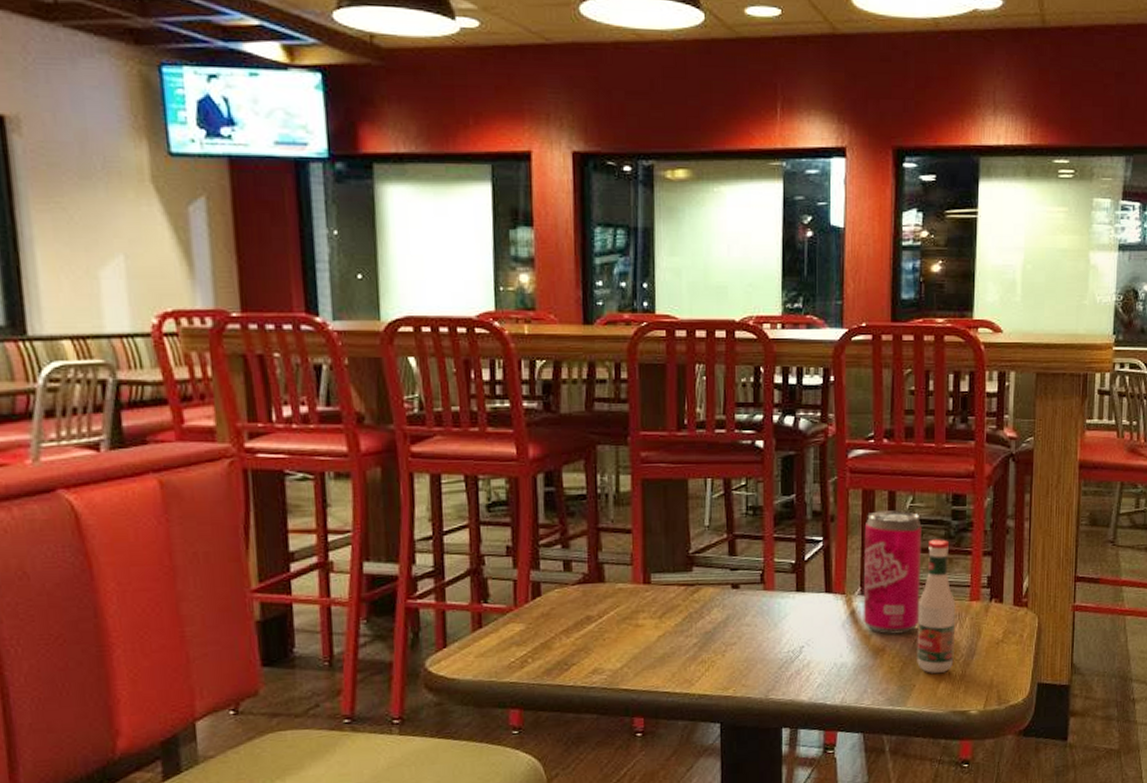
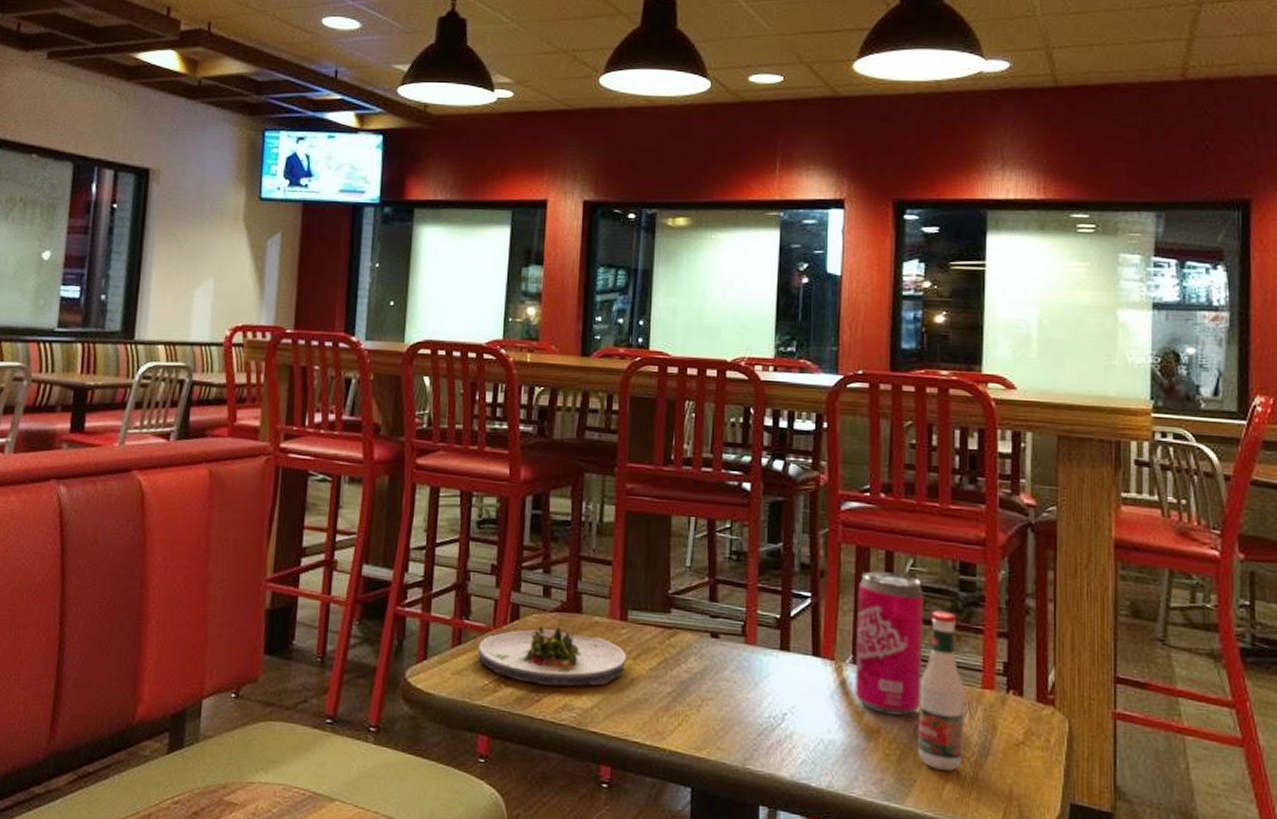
salad plate: none [501,597,653,655] -> present [478,626,627,687]

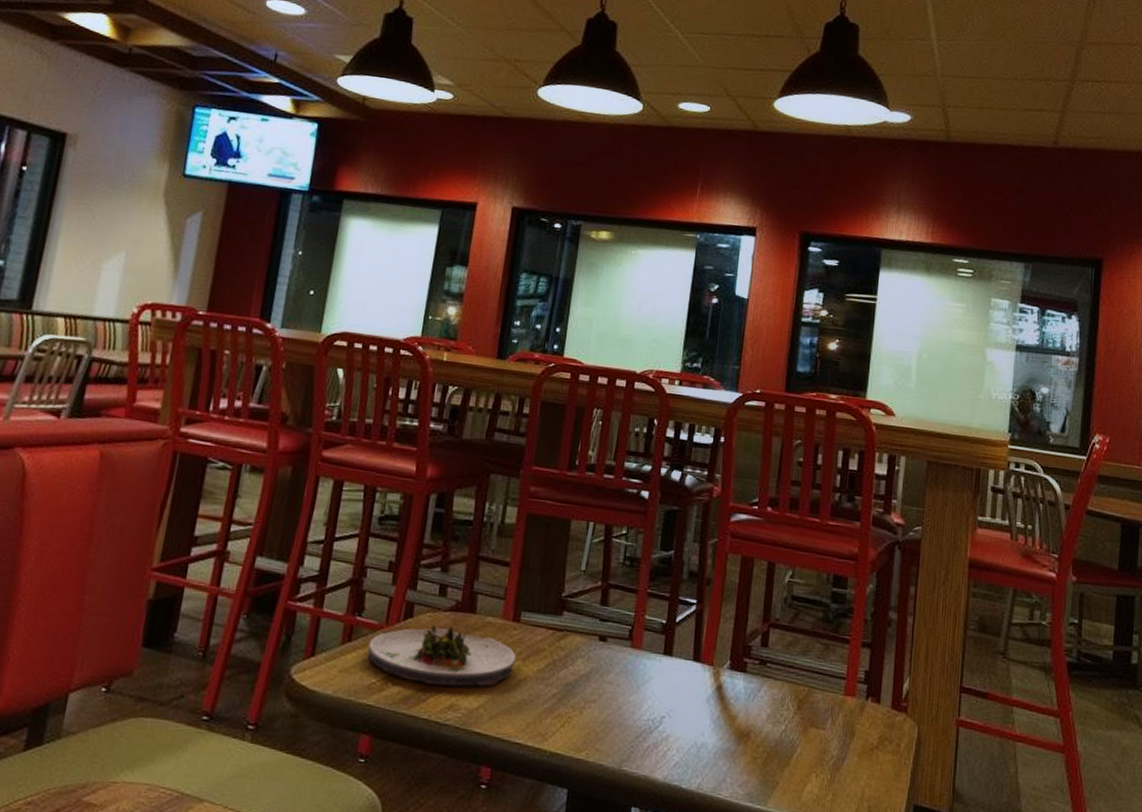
beverage can: present [855,571,924,716] -> none [729,580,799,721]
tabasco sauce: present [916,610,965,772] -> none [781,620,829,774]

